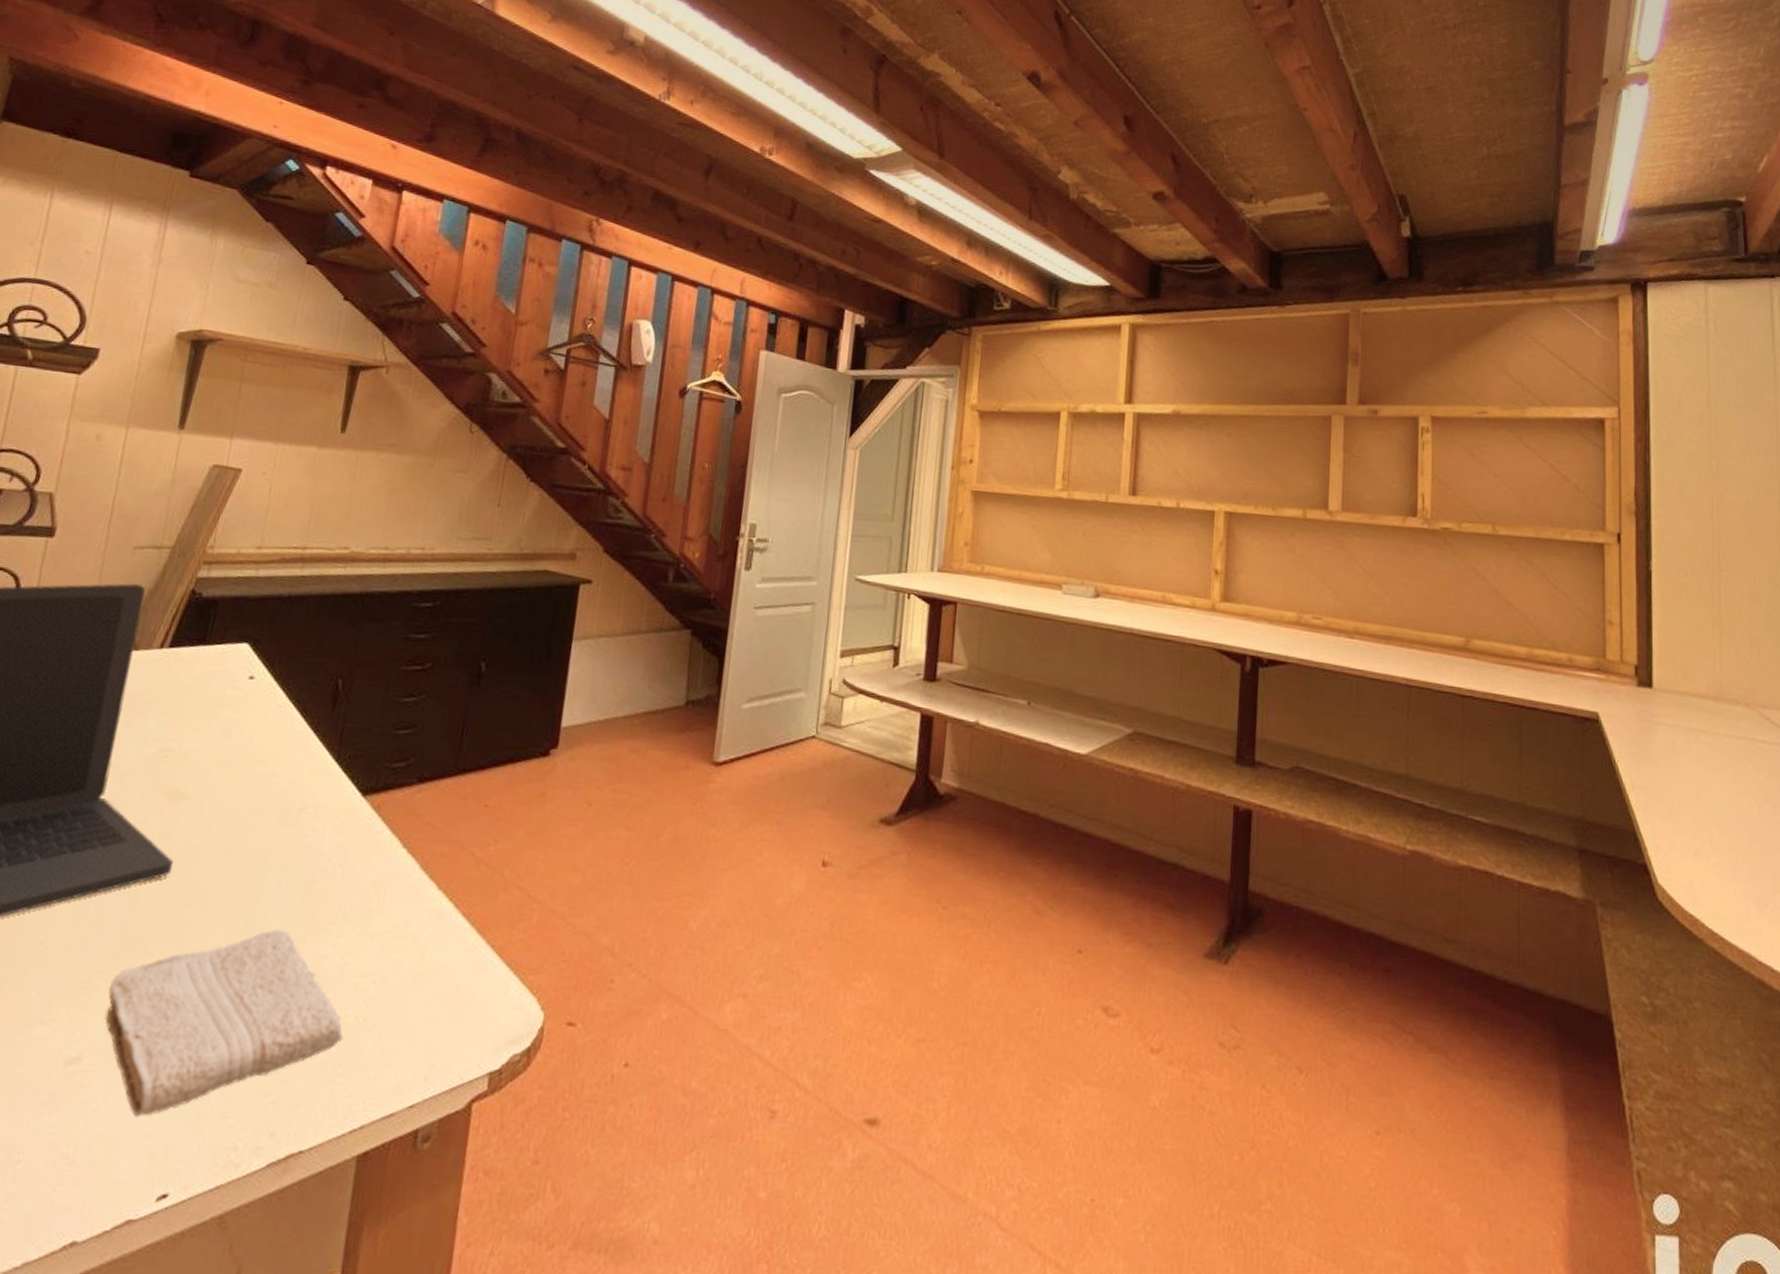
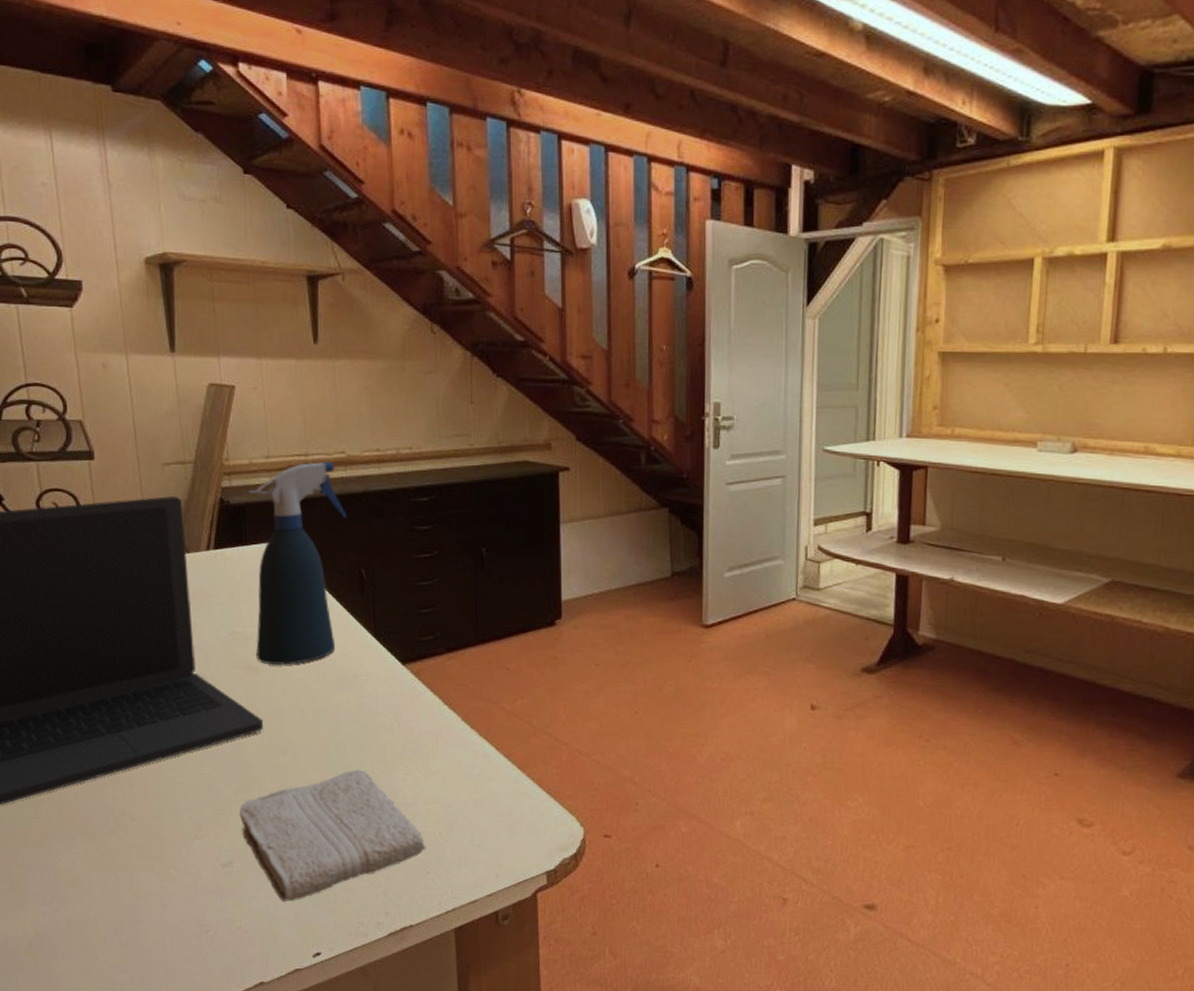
spray bottle: none [186,557,336,792] -> present [248,462,347,666]

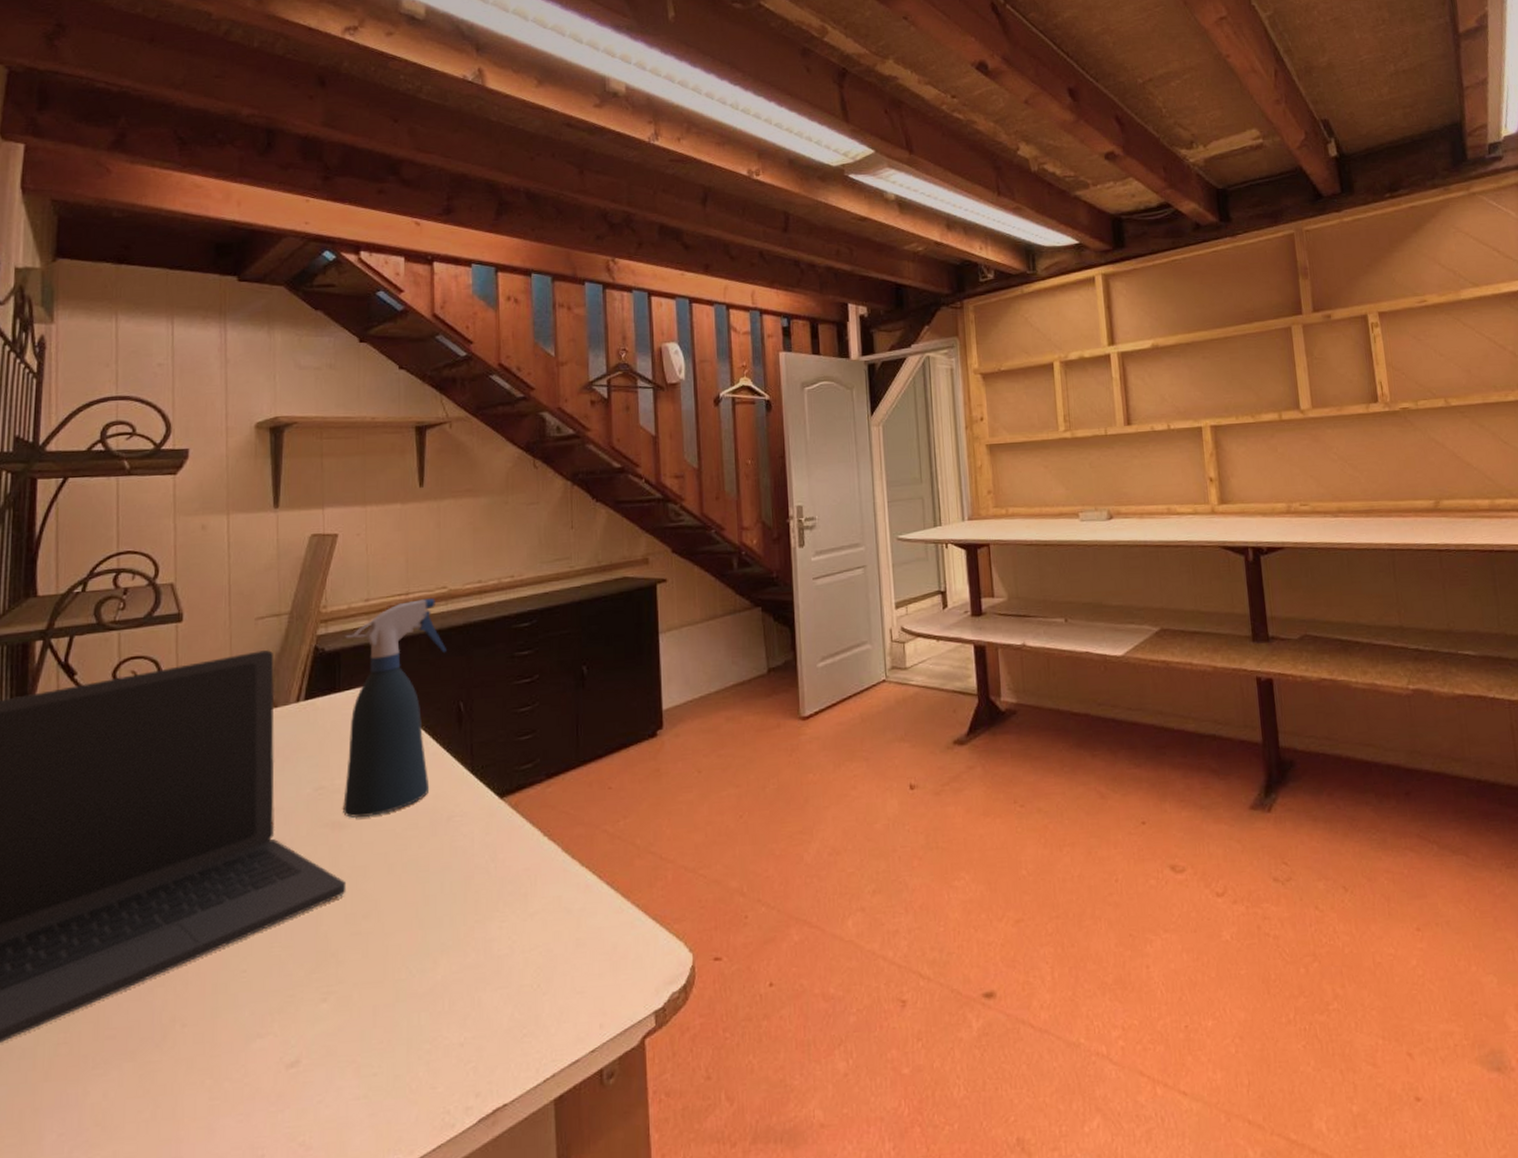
washcloth: present [239,769,426,902] -> none [312,923,523,1101]

